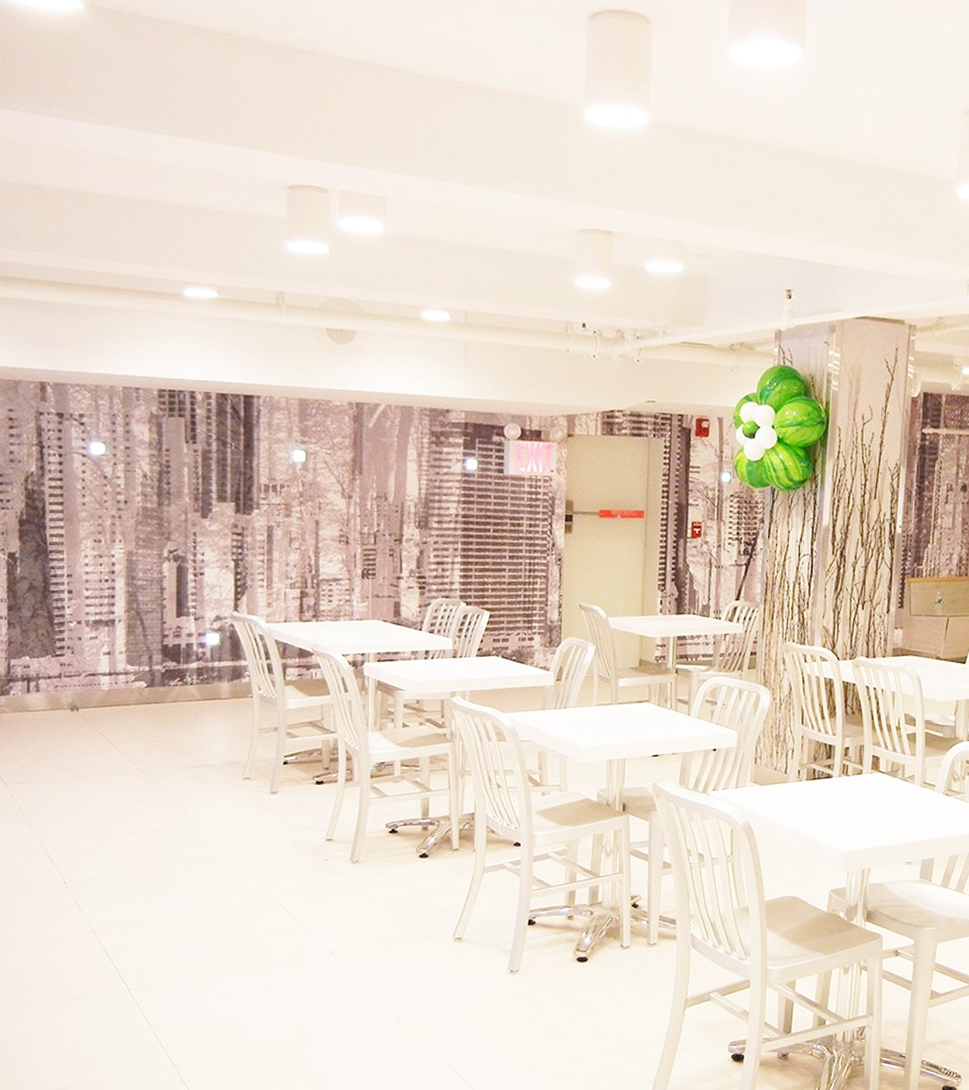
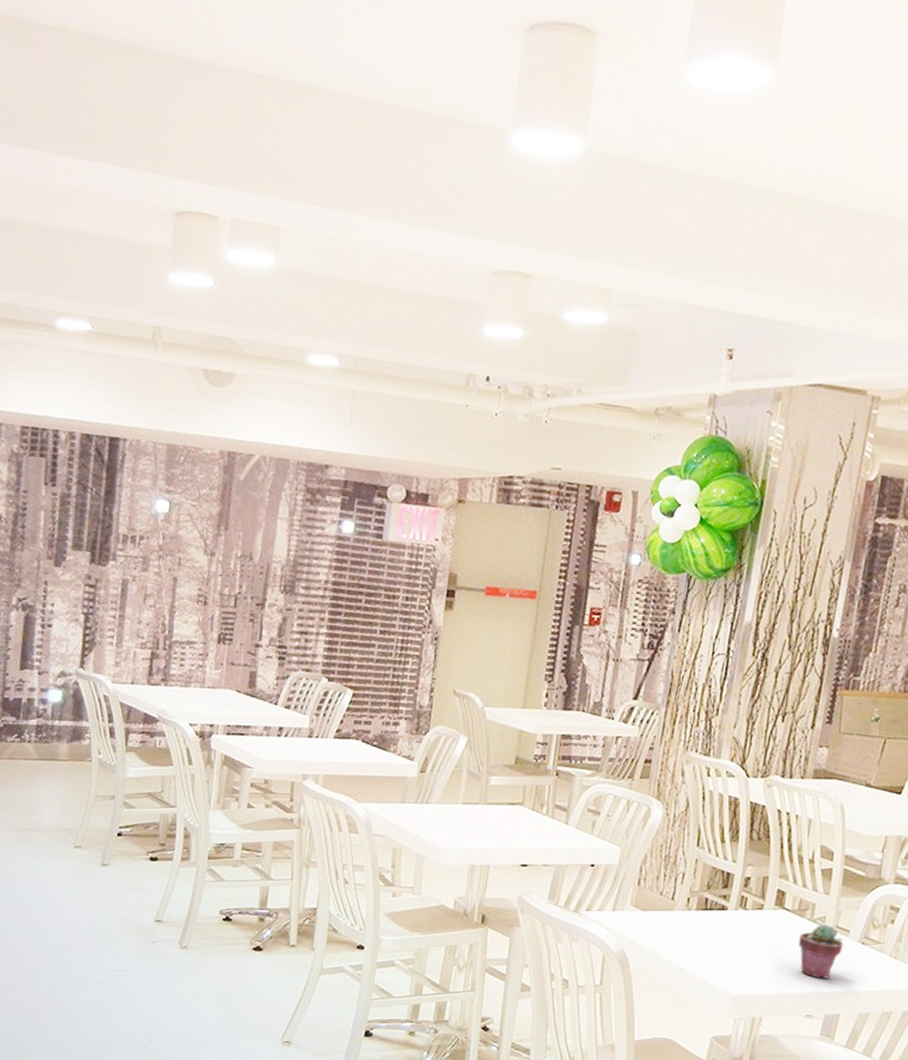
potted succulent: none [894,782,931,829] -> present [798,924,844,979]

